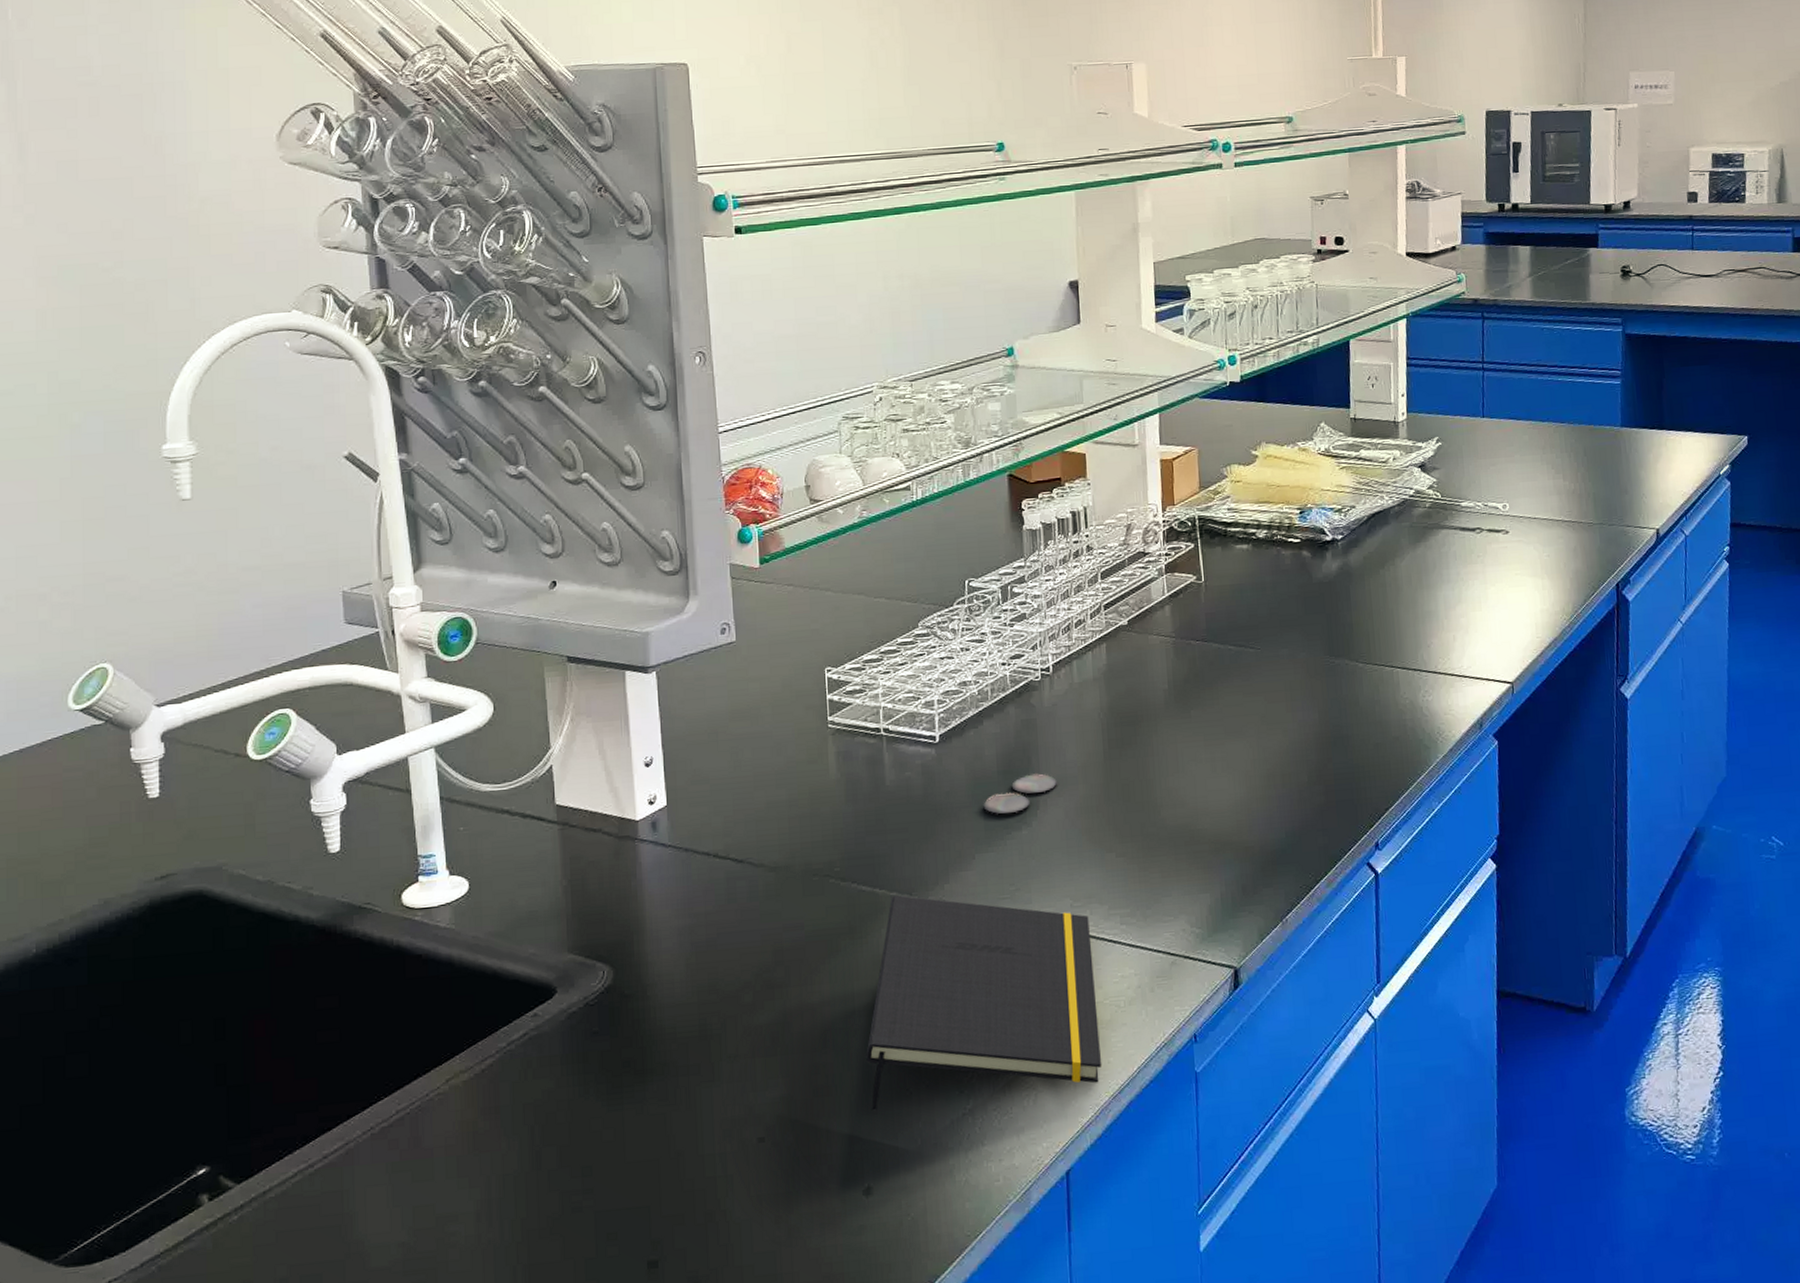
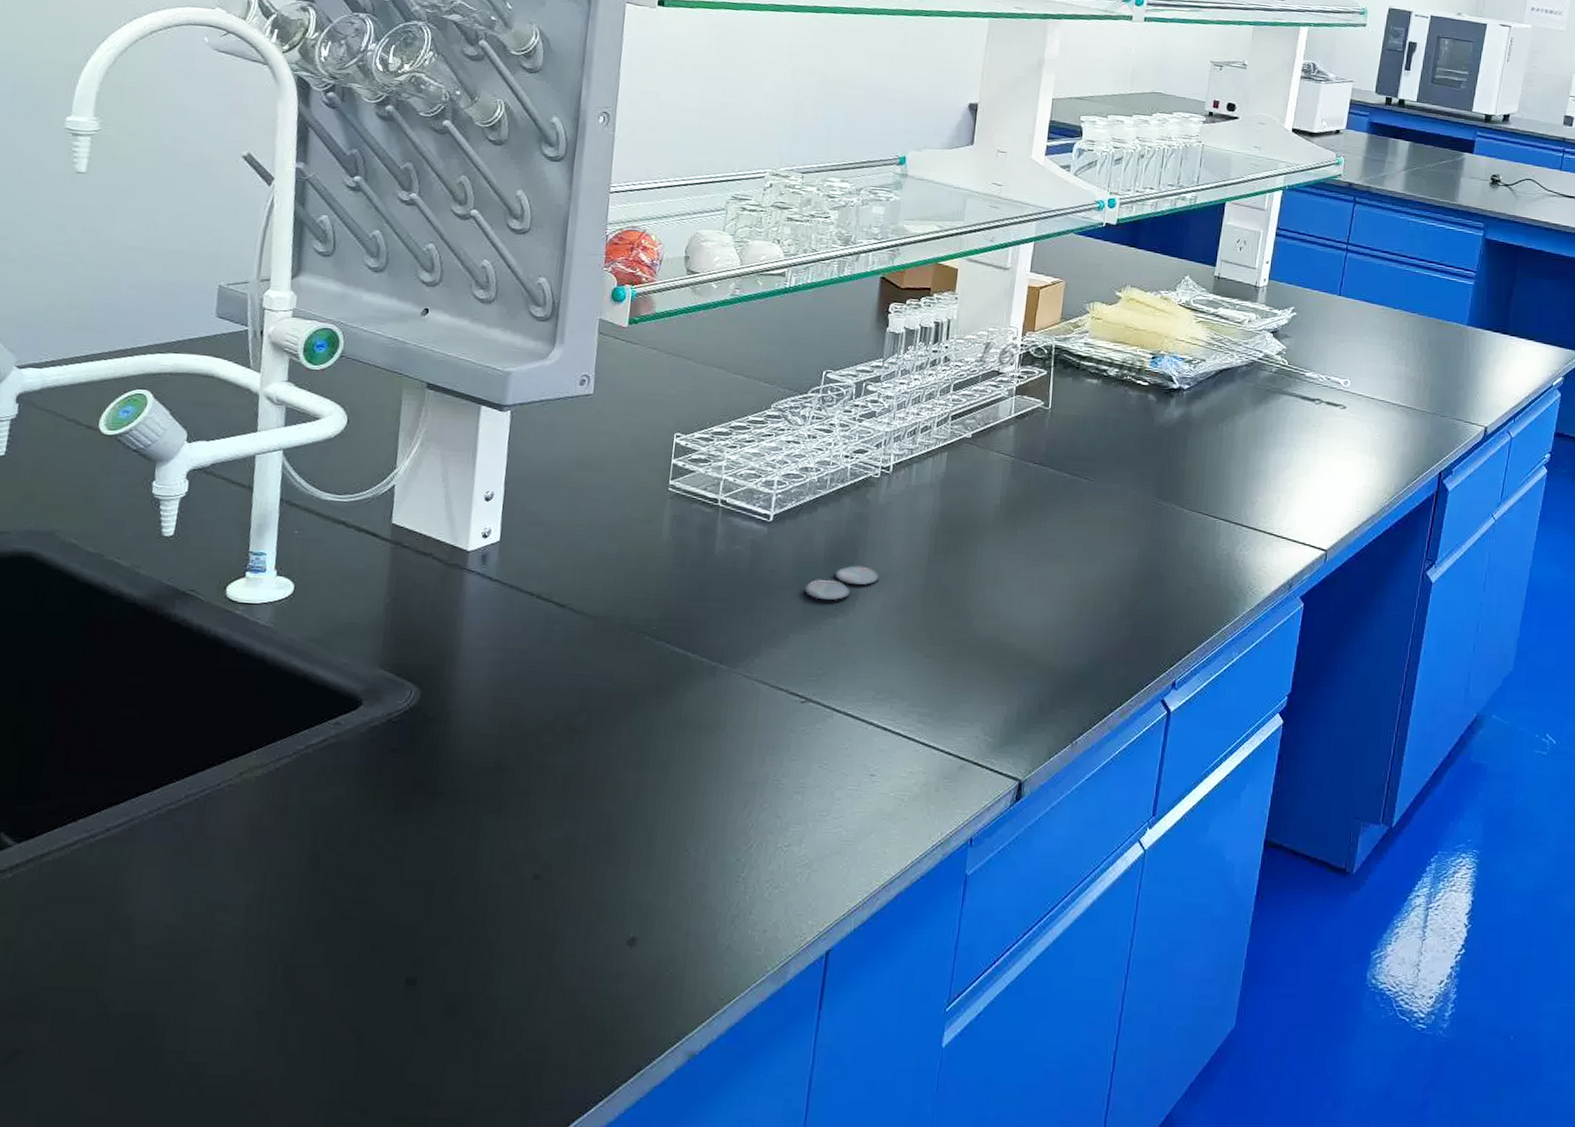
notepad: present [866,895,1102,1111] -> none [649,662,888,871]

